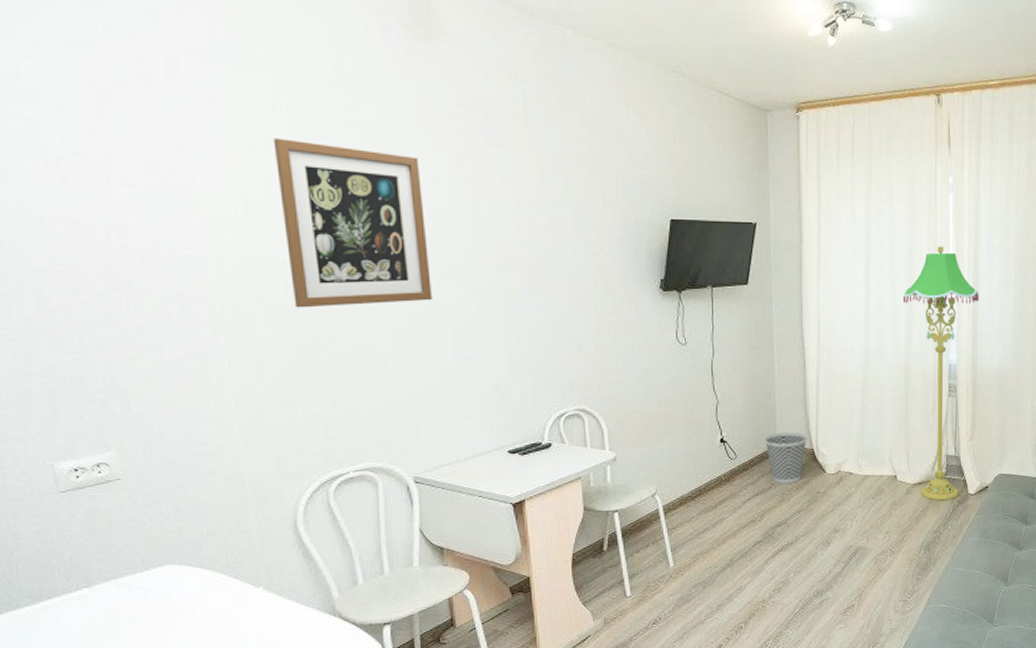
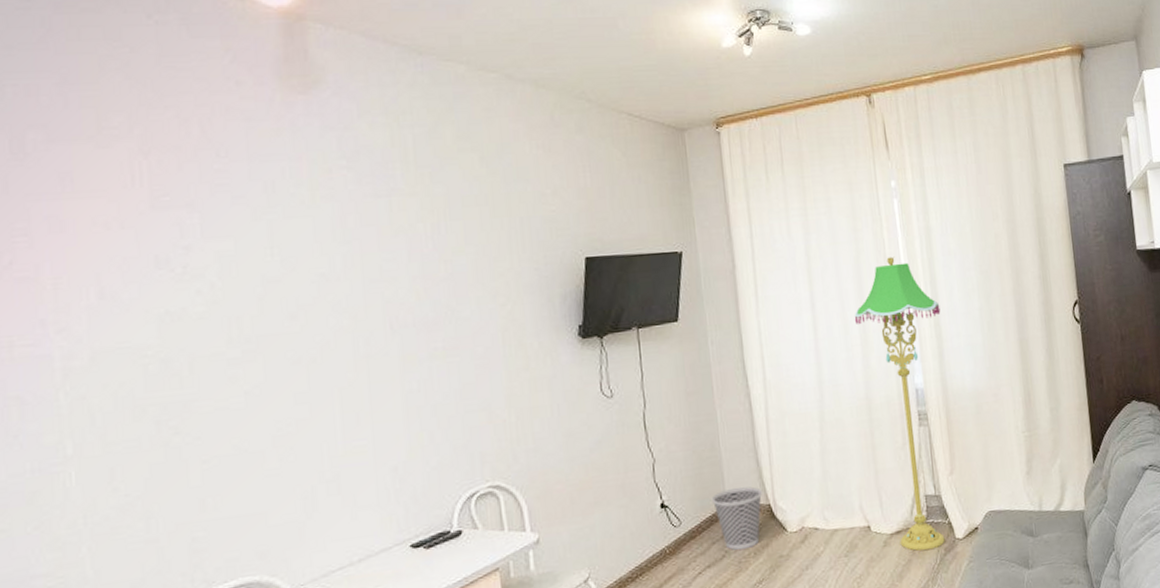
wall art: present [273,138,432,308] -> none [131,211,316,401]

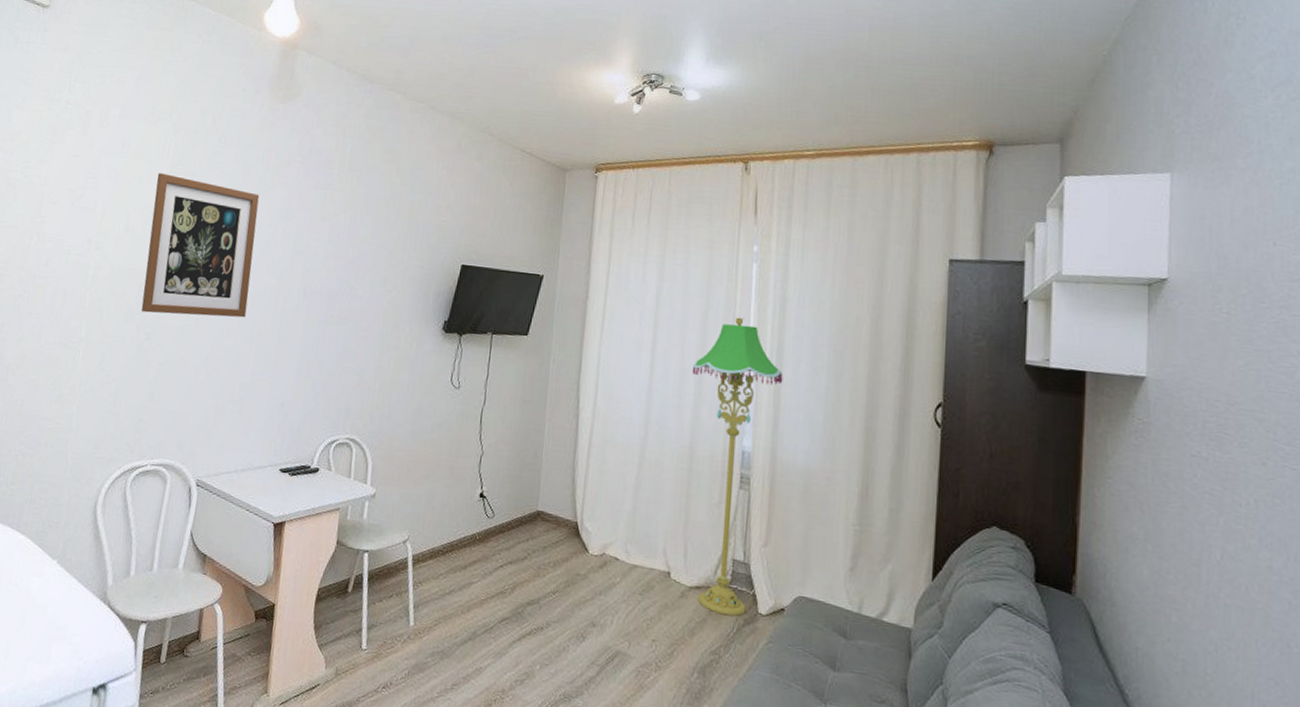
wall art: none [131,211,316,401] -> present [141,173,260,318]
wastebasket: present [711,486,762,550] -> none [525,497,572,558]

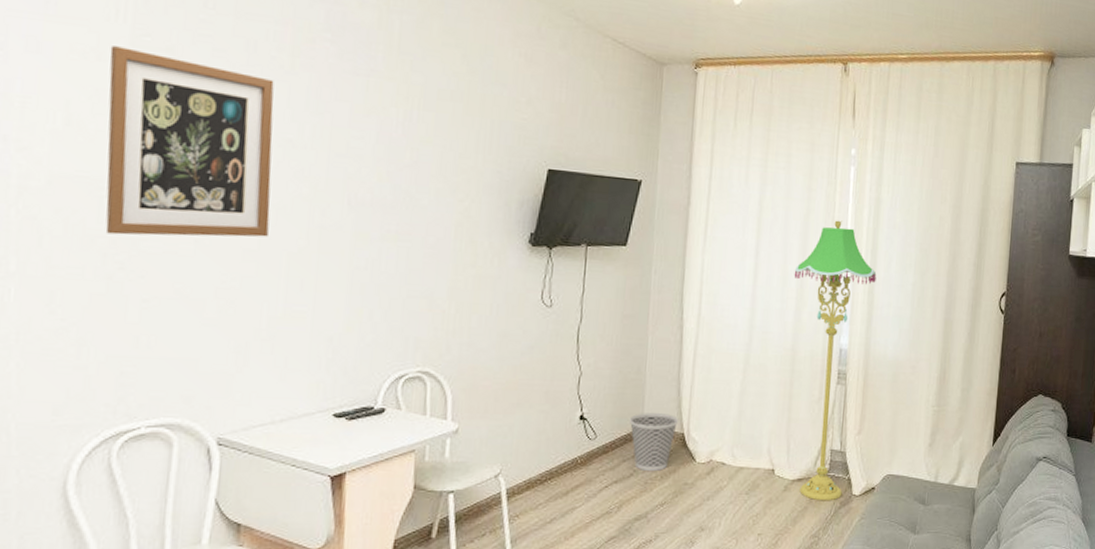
wastebasket: none [525,497,572,558] -> present [629,413,678,472]

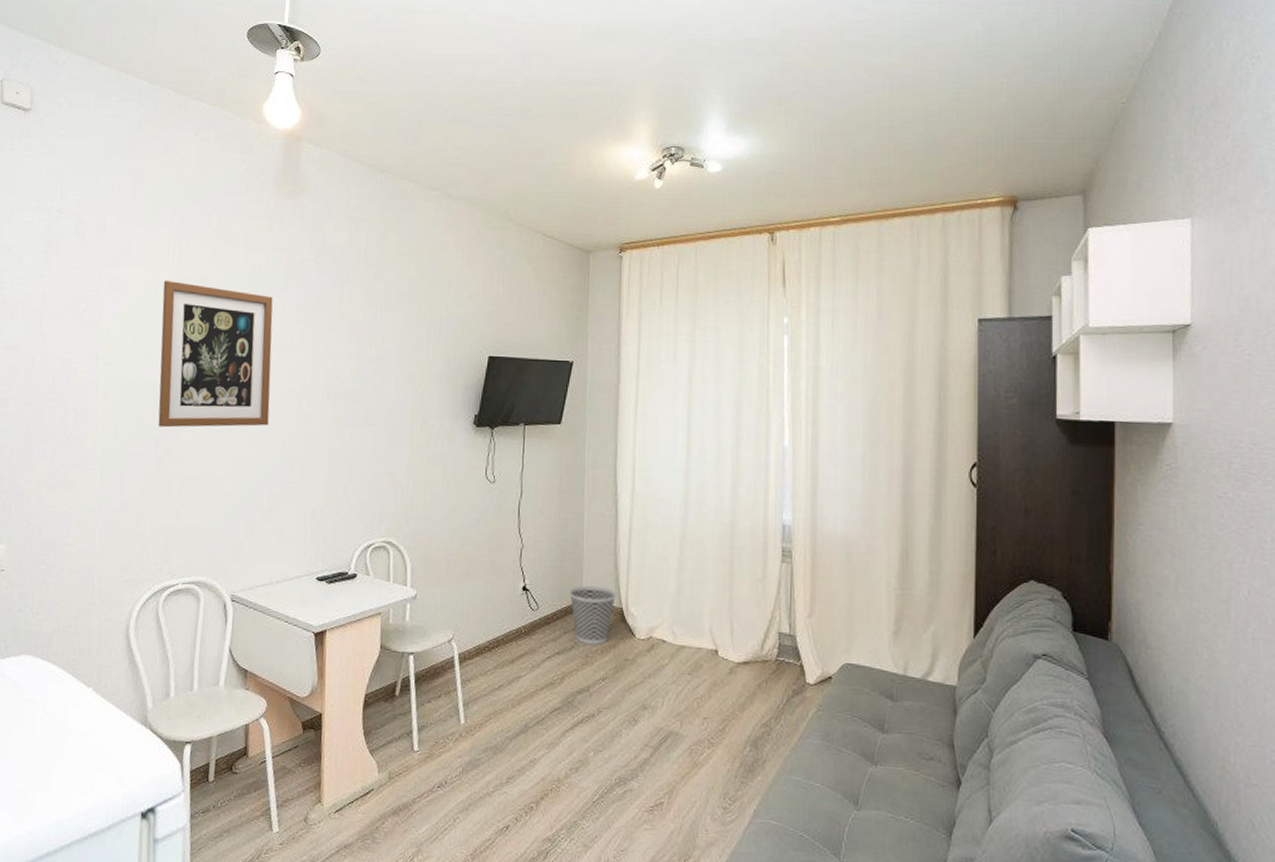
floor lamp: present [794,220,877,501] -> none [728,391,820,688]

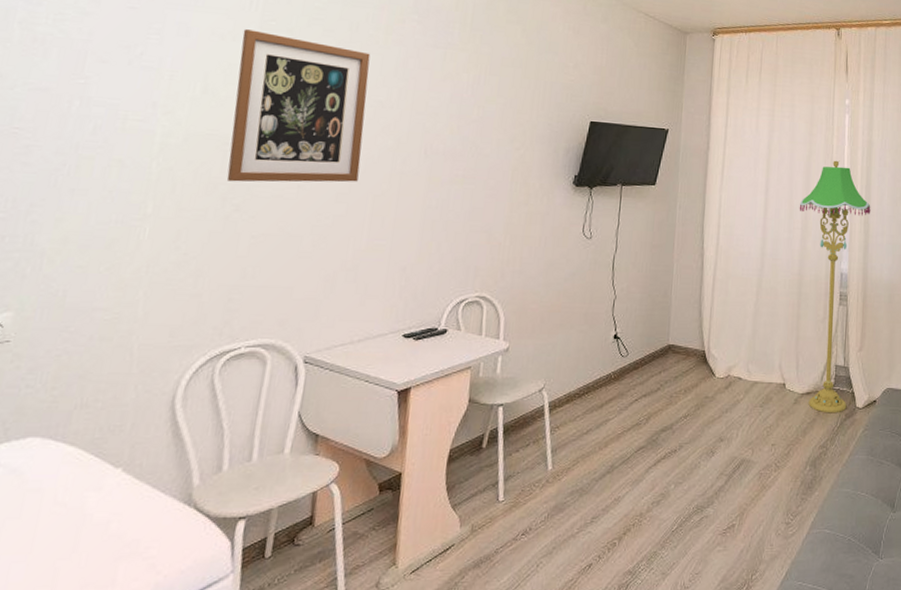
wastebasket: present [568,586,616,646] -> none [656,332,700,386]
floor lamp: none [728,391,820,688] -> present [799,160,871,413]

